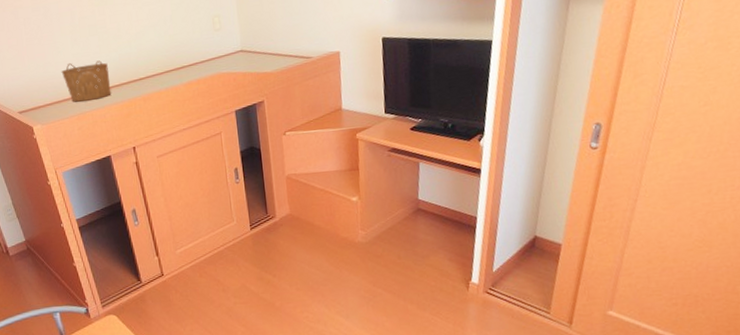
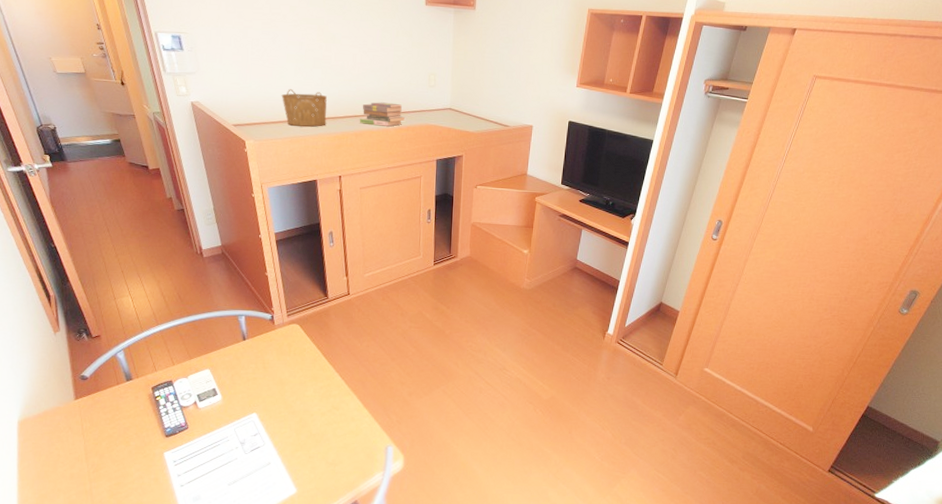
books: none [145,56,193,86] -> present [359,102,405,127]

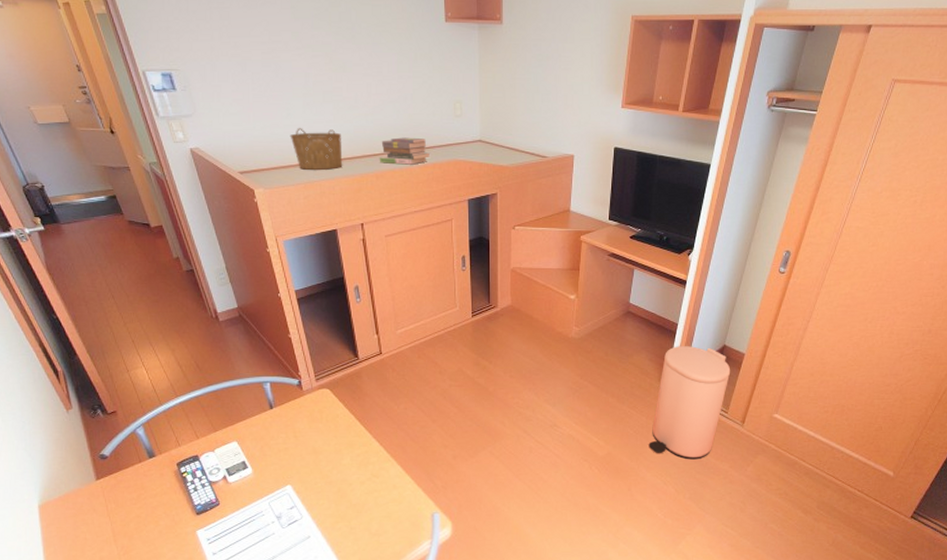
pedal bin: none [589,301,666,407] -> present [648,346,731,460]

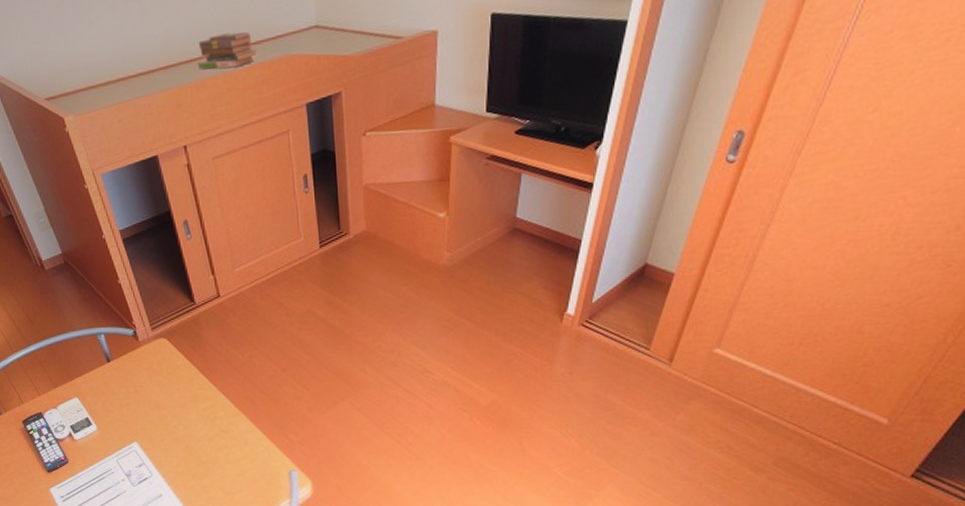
basket: present [290,127,343,170] -> none [94,34,157,88]
pedal bin: present [648,346,731,460] -> none [544,267,655,408]

